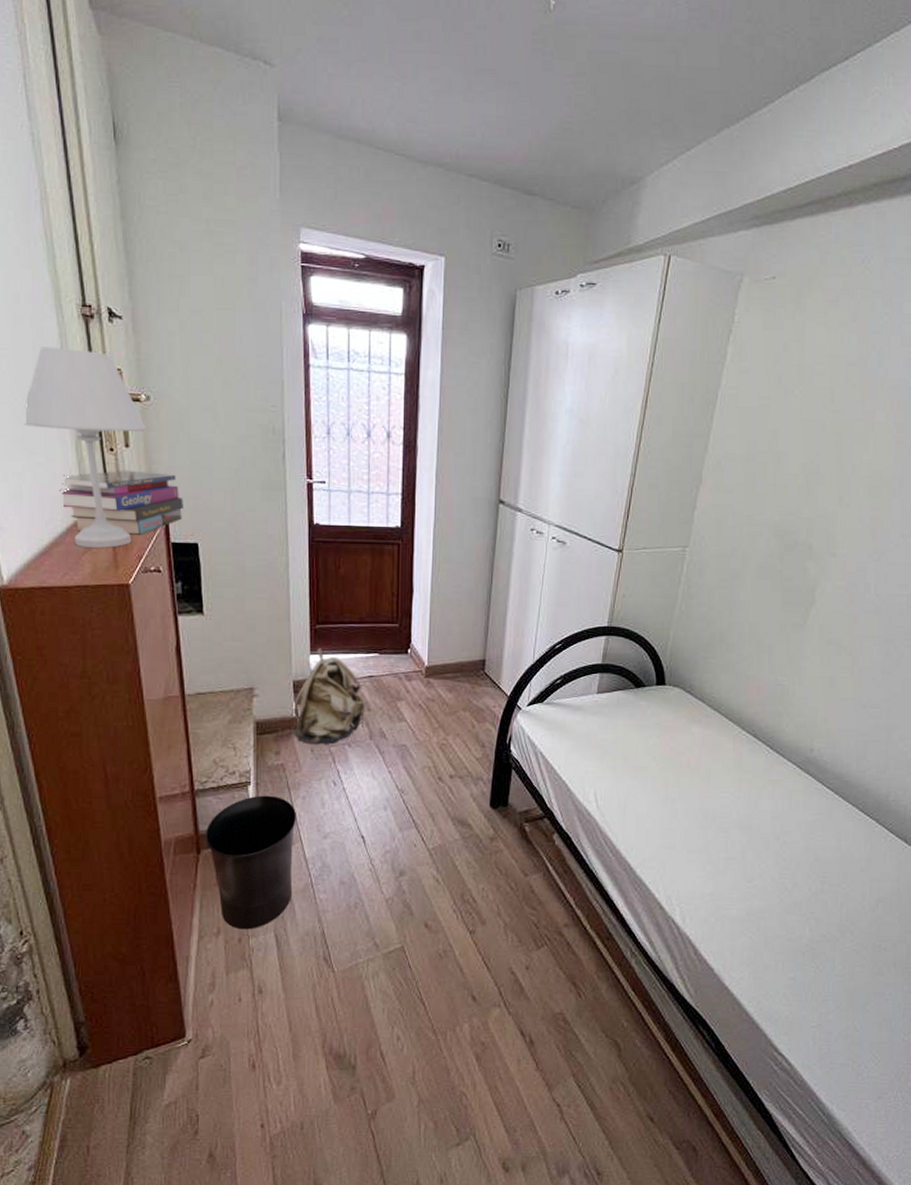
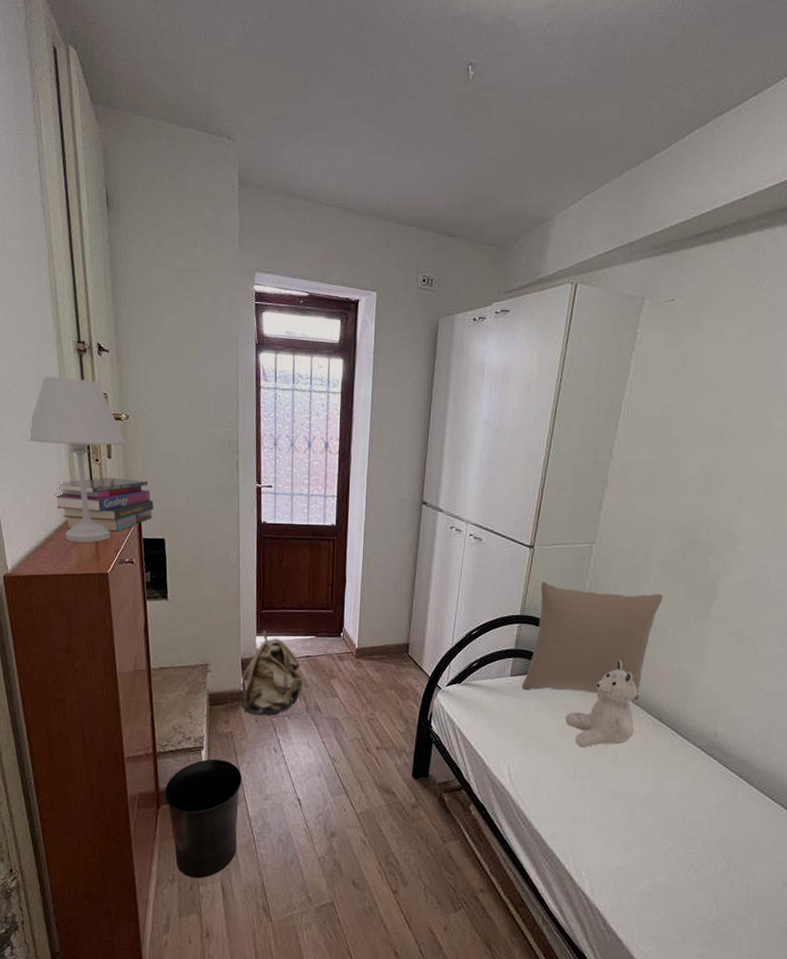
pillow: none [610,589,759,716] -> present [522,581,663,700]
stuffed animal: none [656,673,732,767] -> present [565,659,638,747]

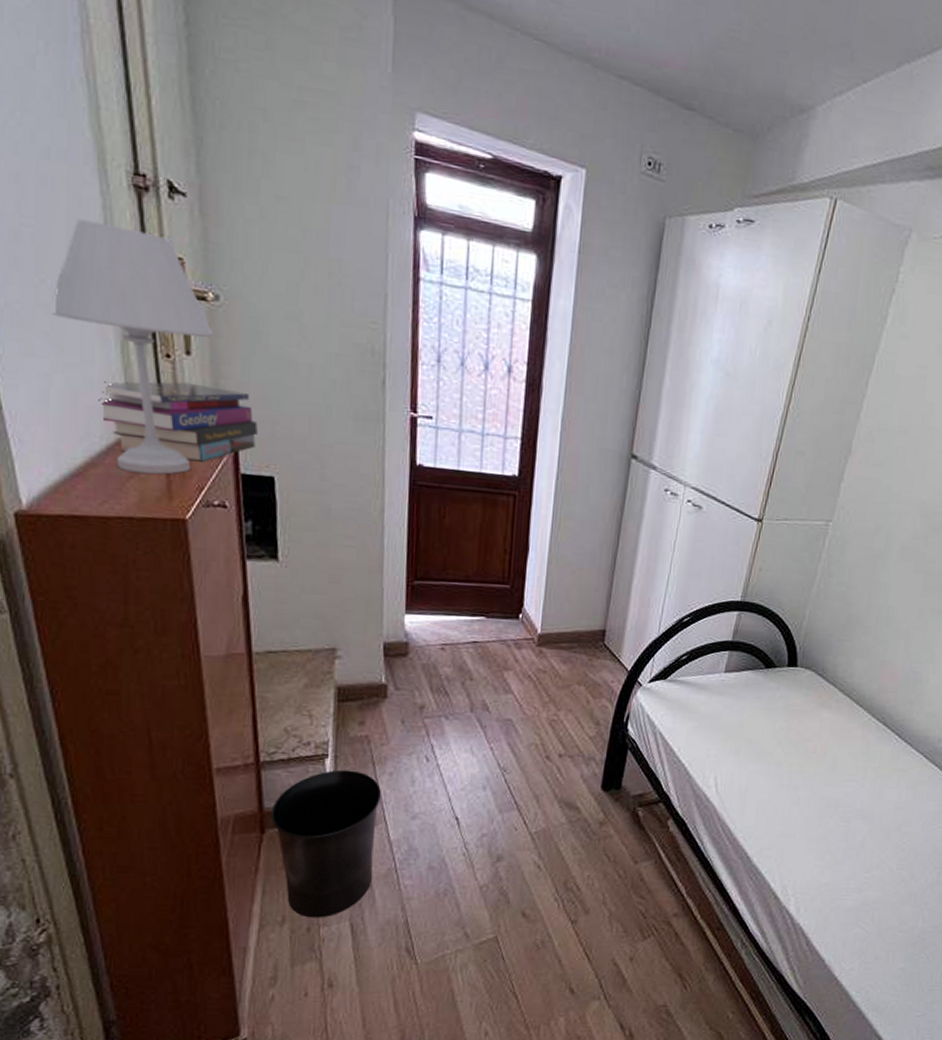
backpack: present [241,630,303,716] -> none [382,607,467,716]
pillow: present [522,581,663,700] -> none [737,562,900,702]
stuffed animal: present [565,659,638,747] -> none [783,656,864,753]

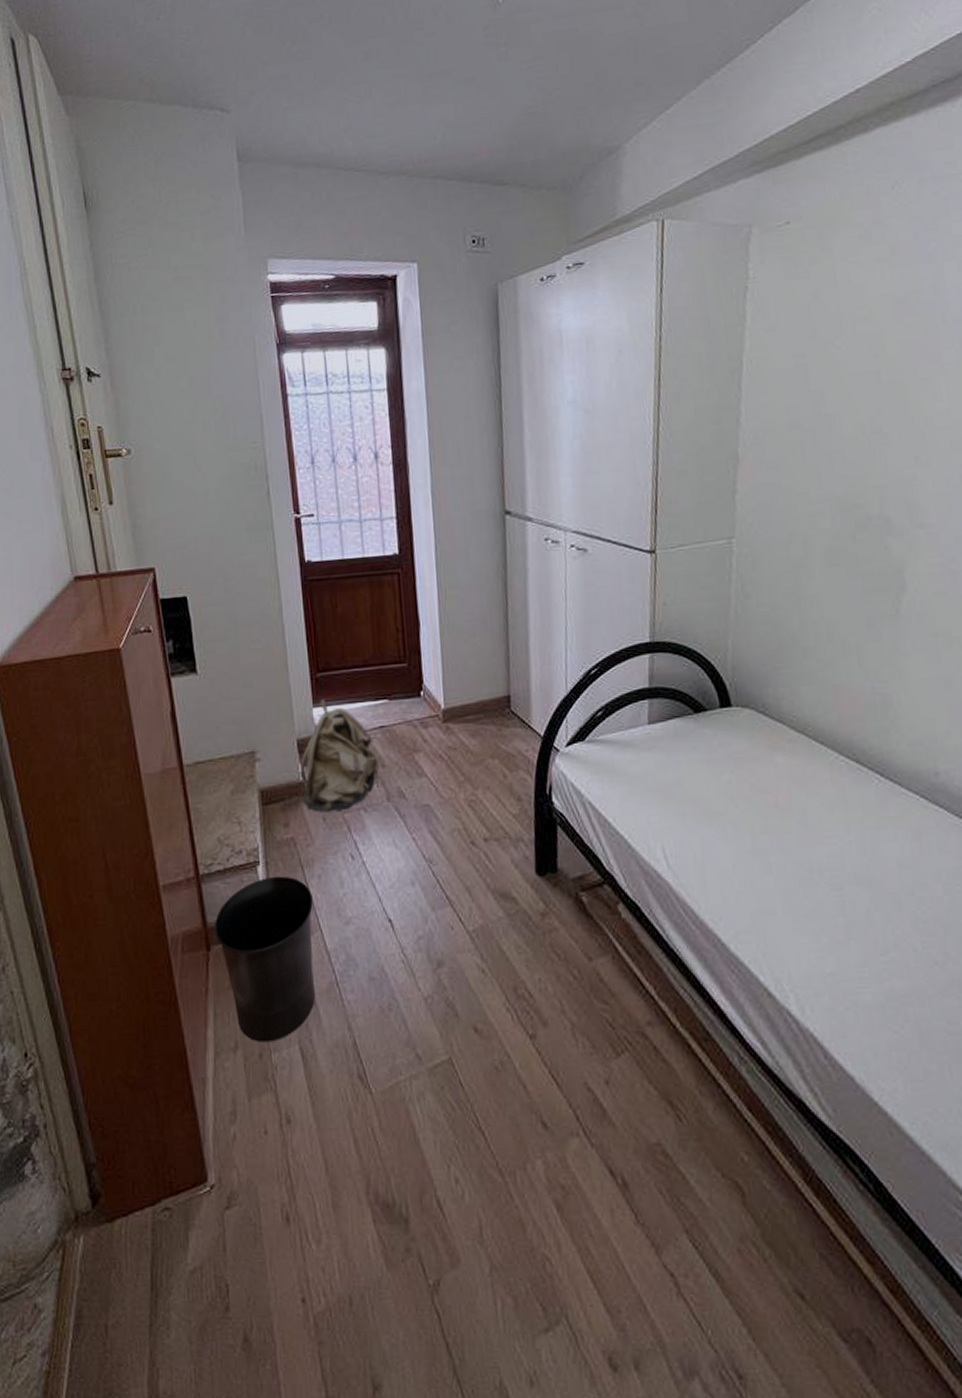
table lamp: present [52,219,213,475] -> none [11,412,128,615]
books: present [98,381,258,462] -> none [47,526,170,599]
backpack: none [382,607,467,716] -> present [300,699,380,813]

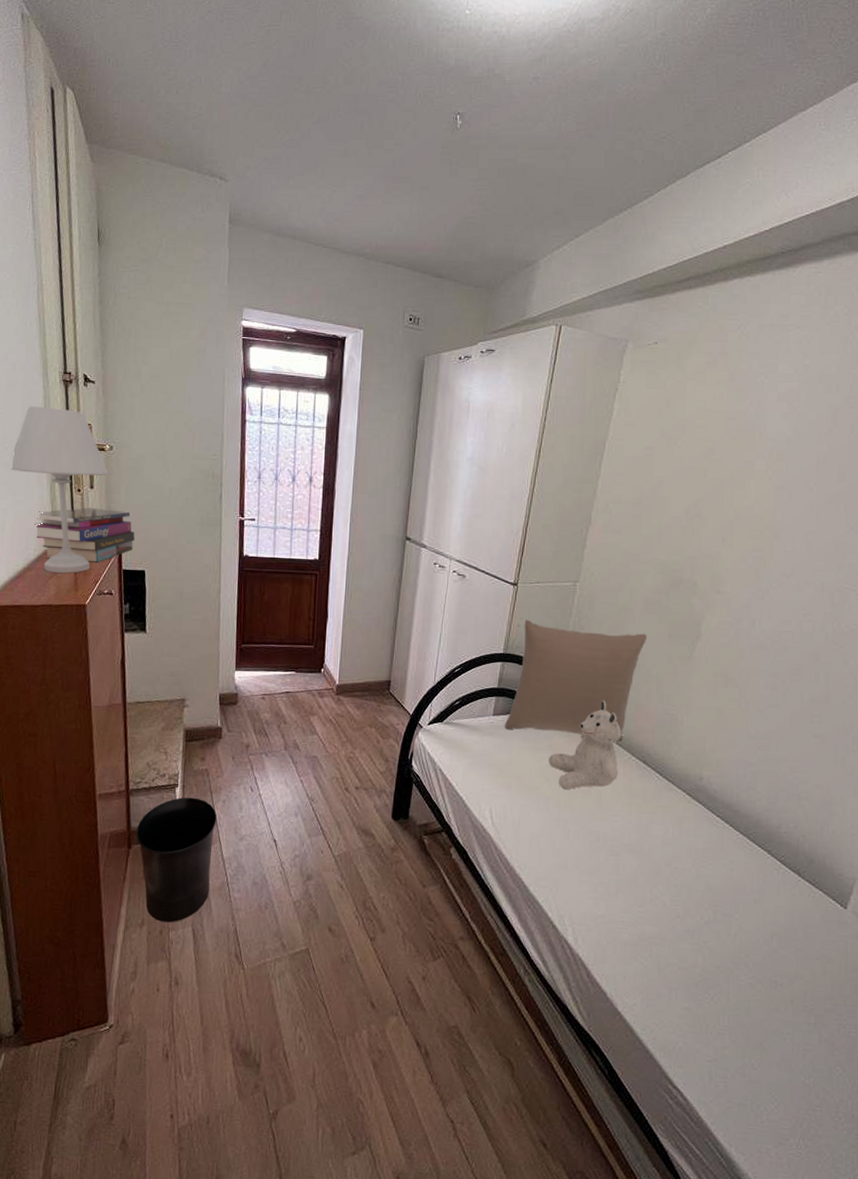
table lamp: none [11,412,128,615] -> present [10,406,108,574]
books: none [47,526,170,599] -> present [34,507,135,563]
backpack: present [300,699,380,813] -> none [218,665,281,754]
pillow: none [665,593,835,740] -> present [505,619,647,742]
stuffed animal: none [729,686,825,809] -> present [549,700,622,789]

